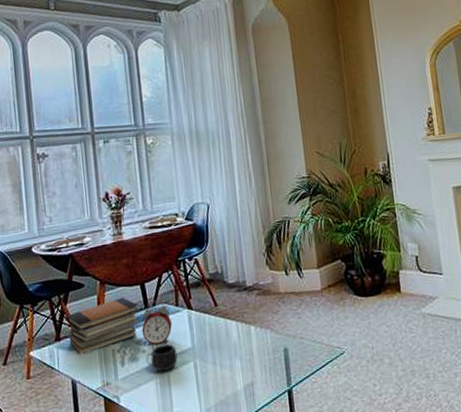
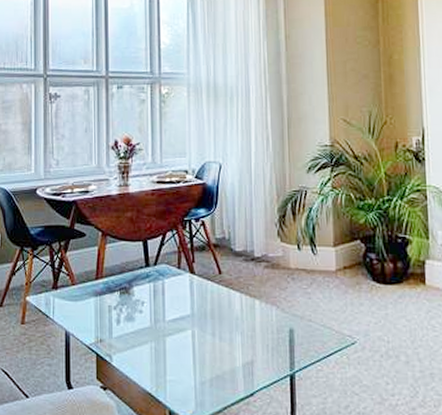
book stack: present [67,297,138,354] -> none [66,252,139,306]
alarm clock: present [141,300,172,346] -> none [140,259,172,307]
mug: present [146,343,178,372] -> none [142,307,175,336]

